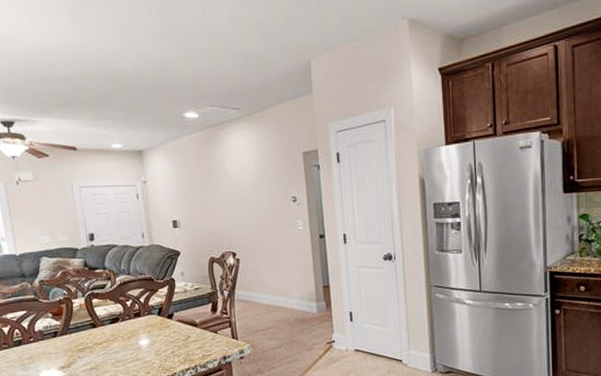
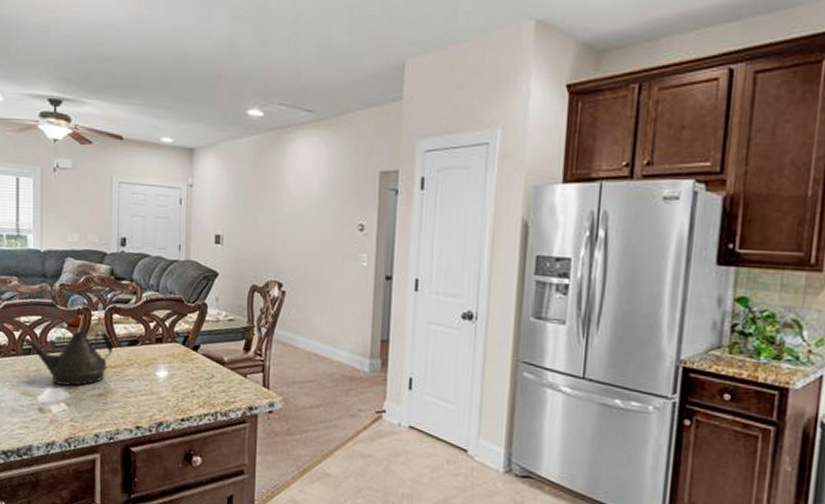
teapot: none [9,315,97,367] -> present [20,331,112,386]

